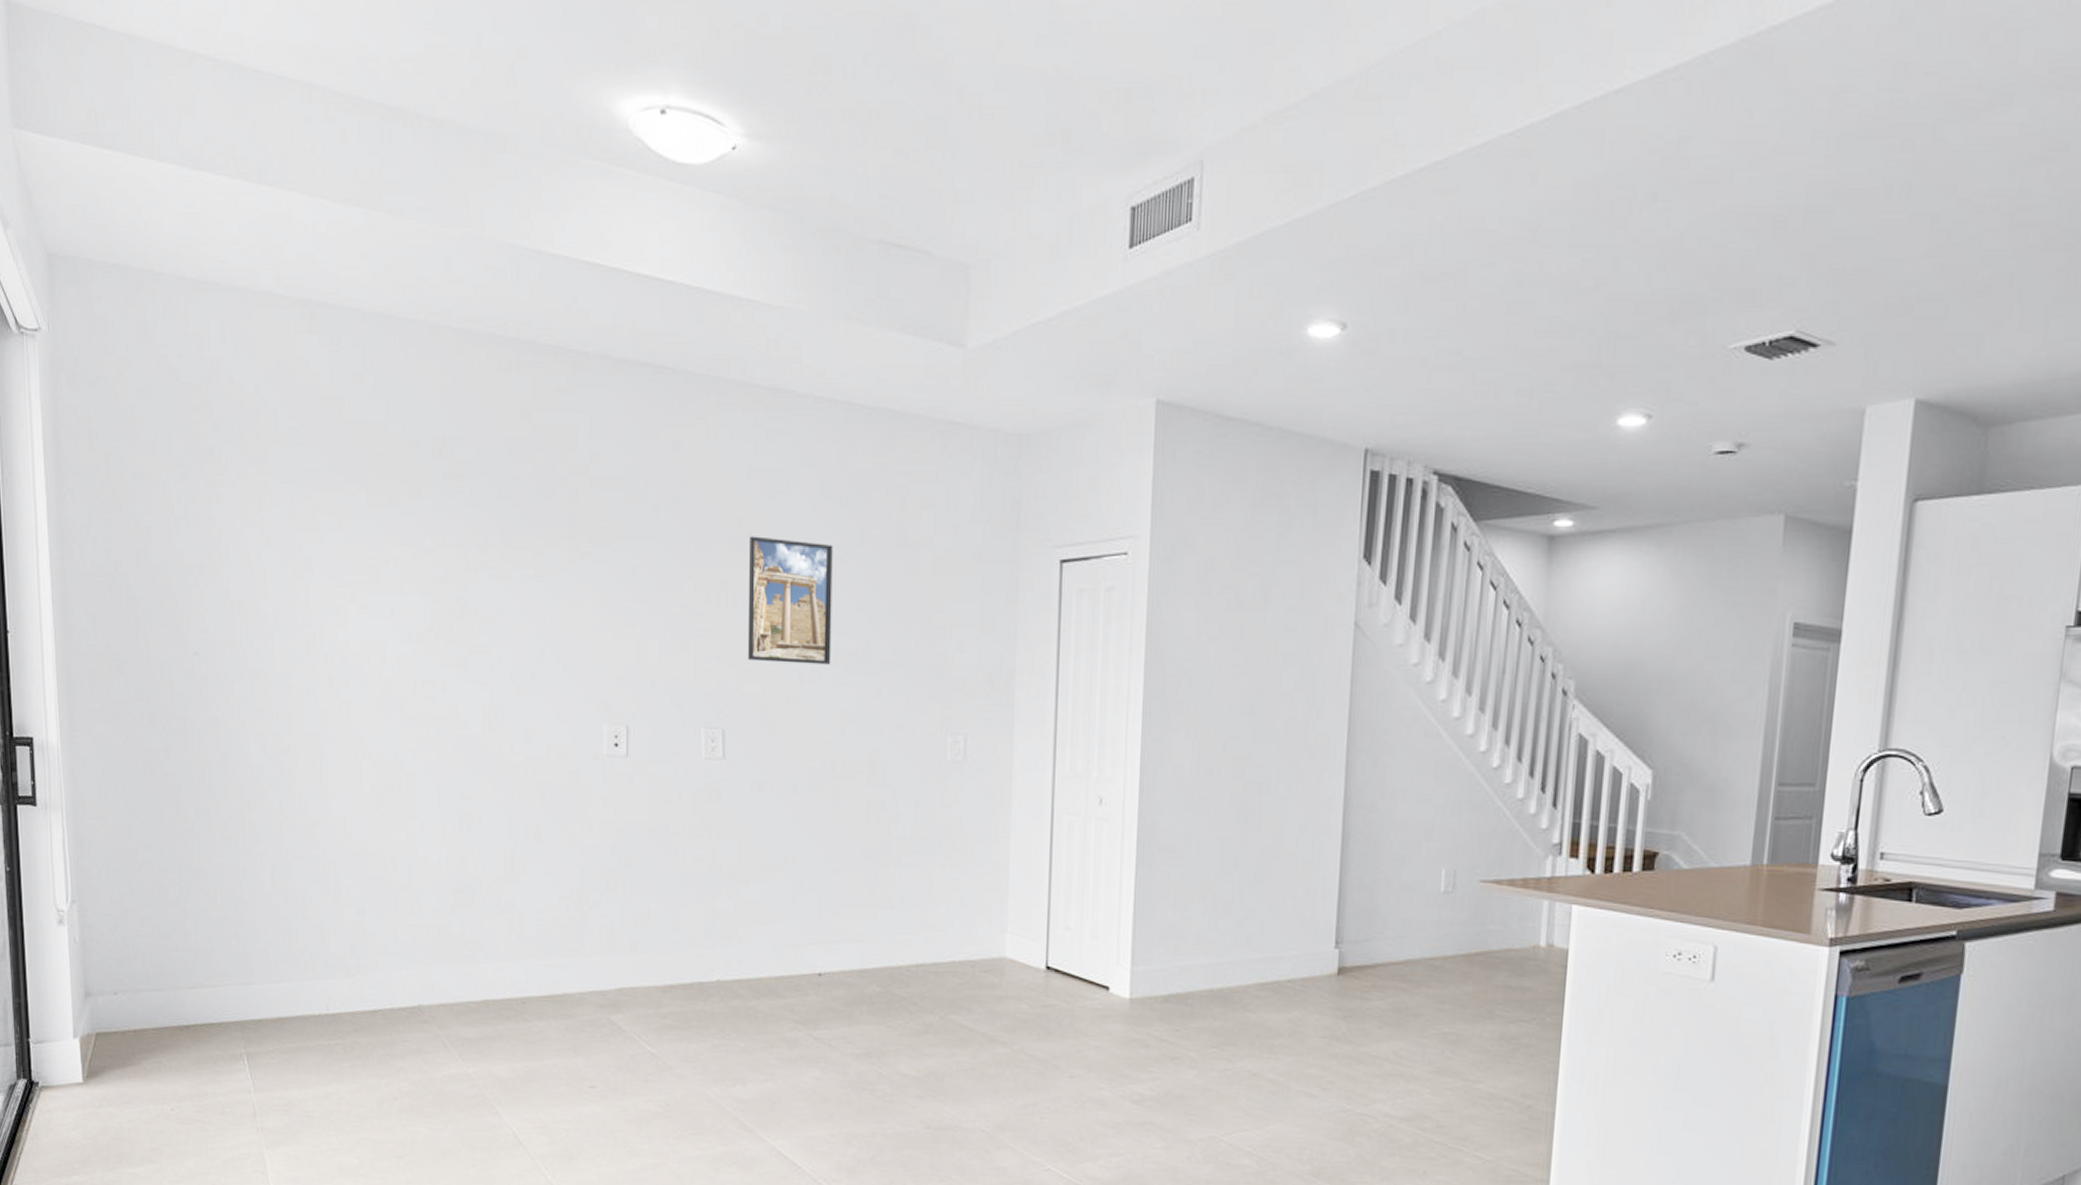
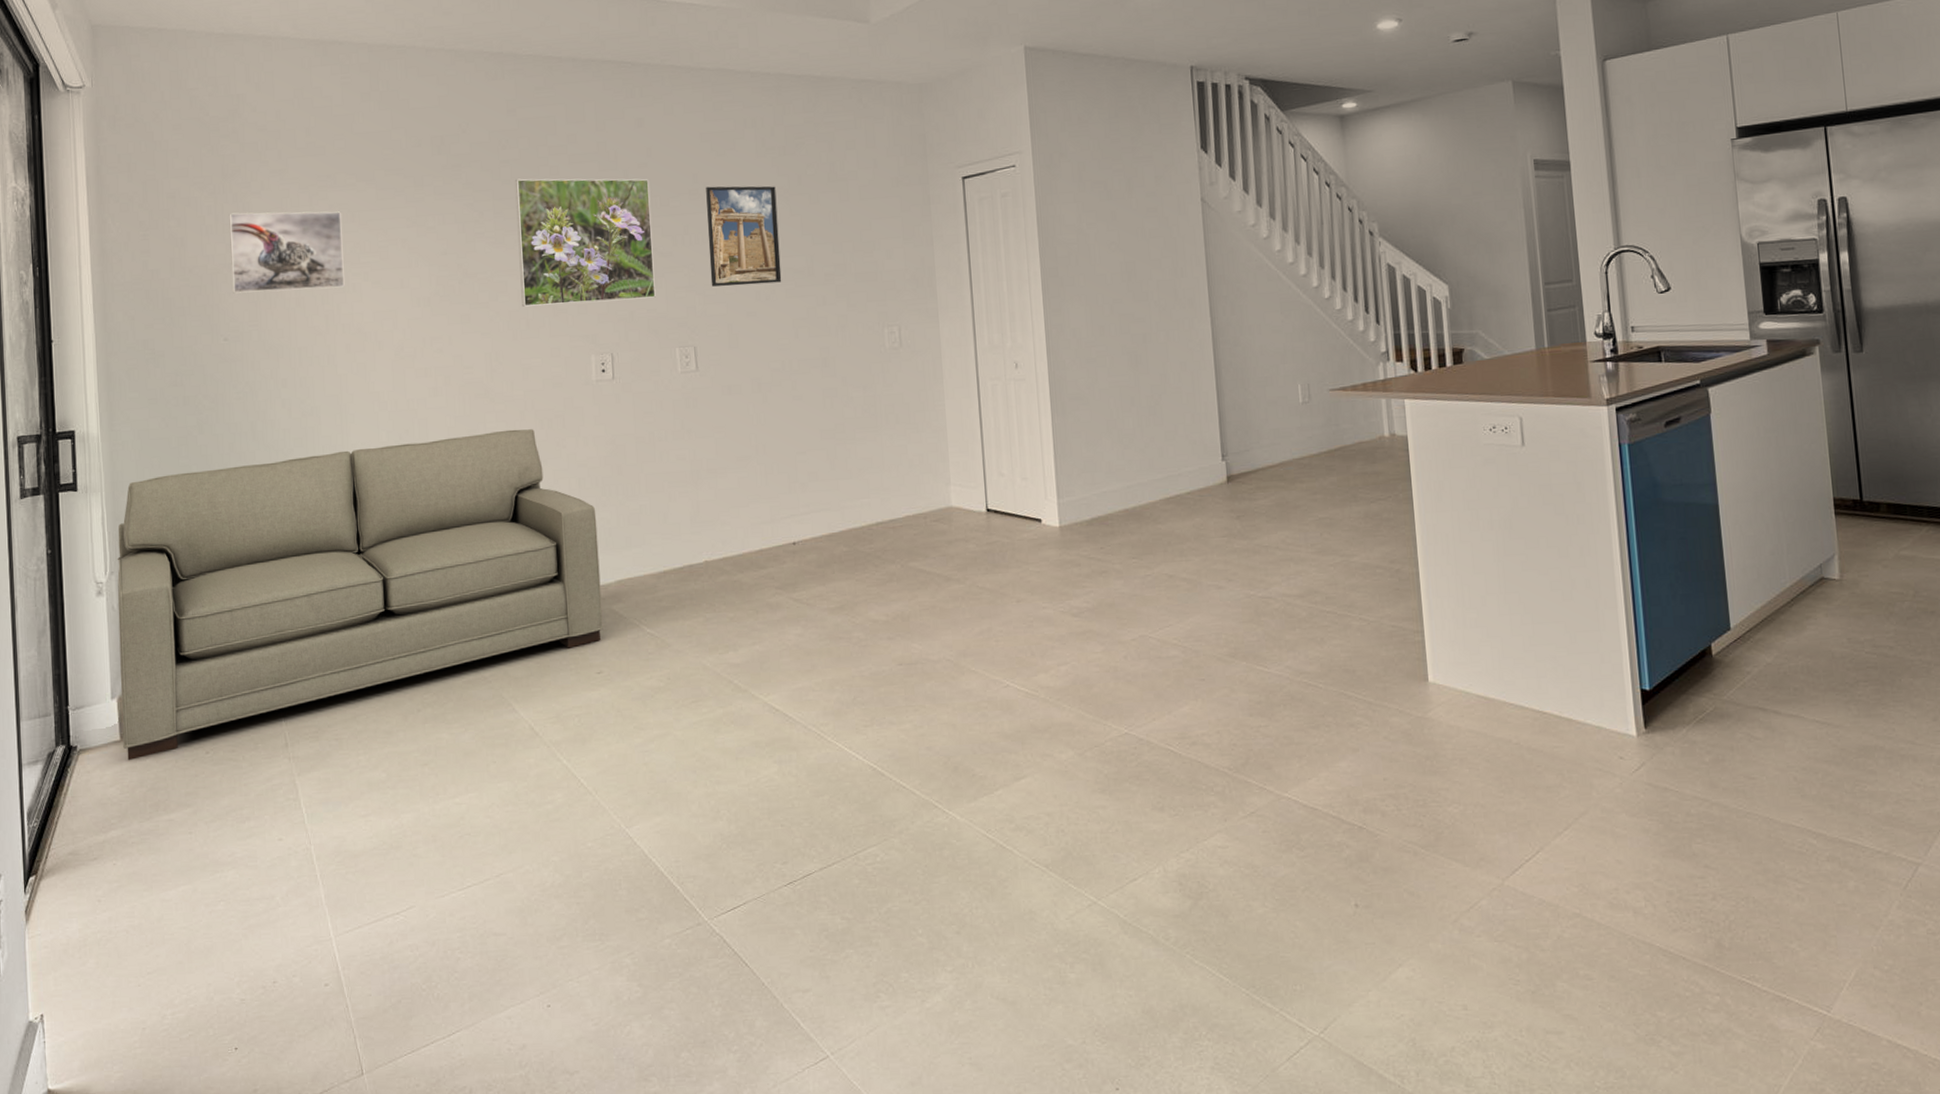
sofa: none [79,799,599,1106] -> present [117,429,603,761]
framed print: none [200,504,328,608] -> present [229,211,345,294]
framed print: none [526,500,684,665] -> present [515,178,656,307]

